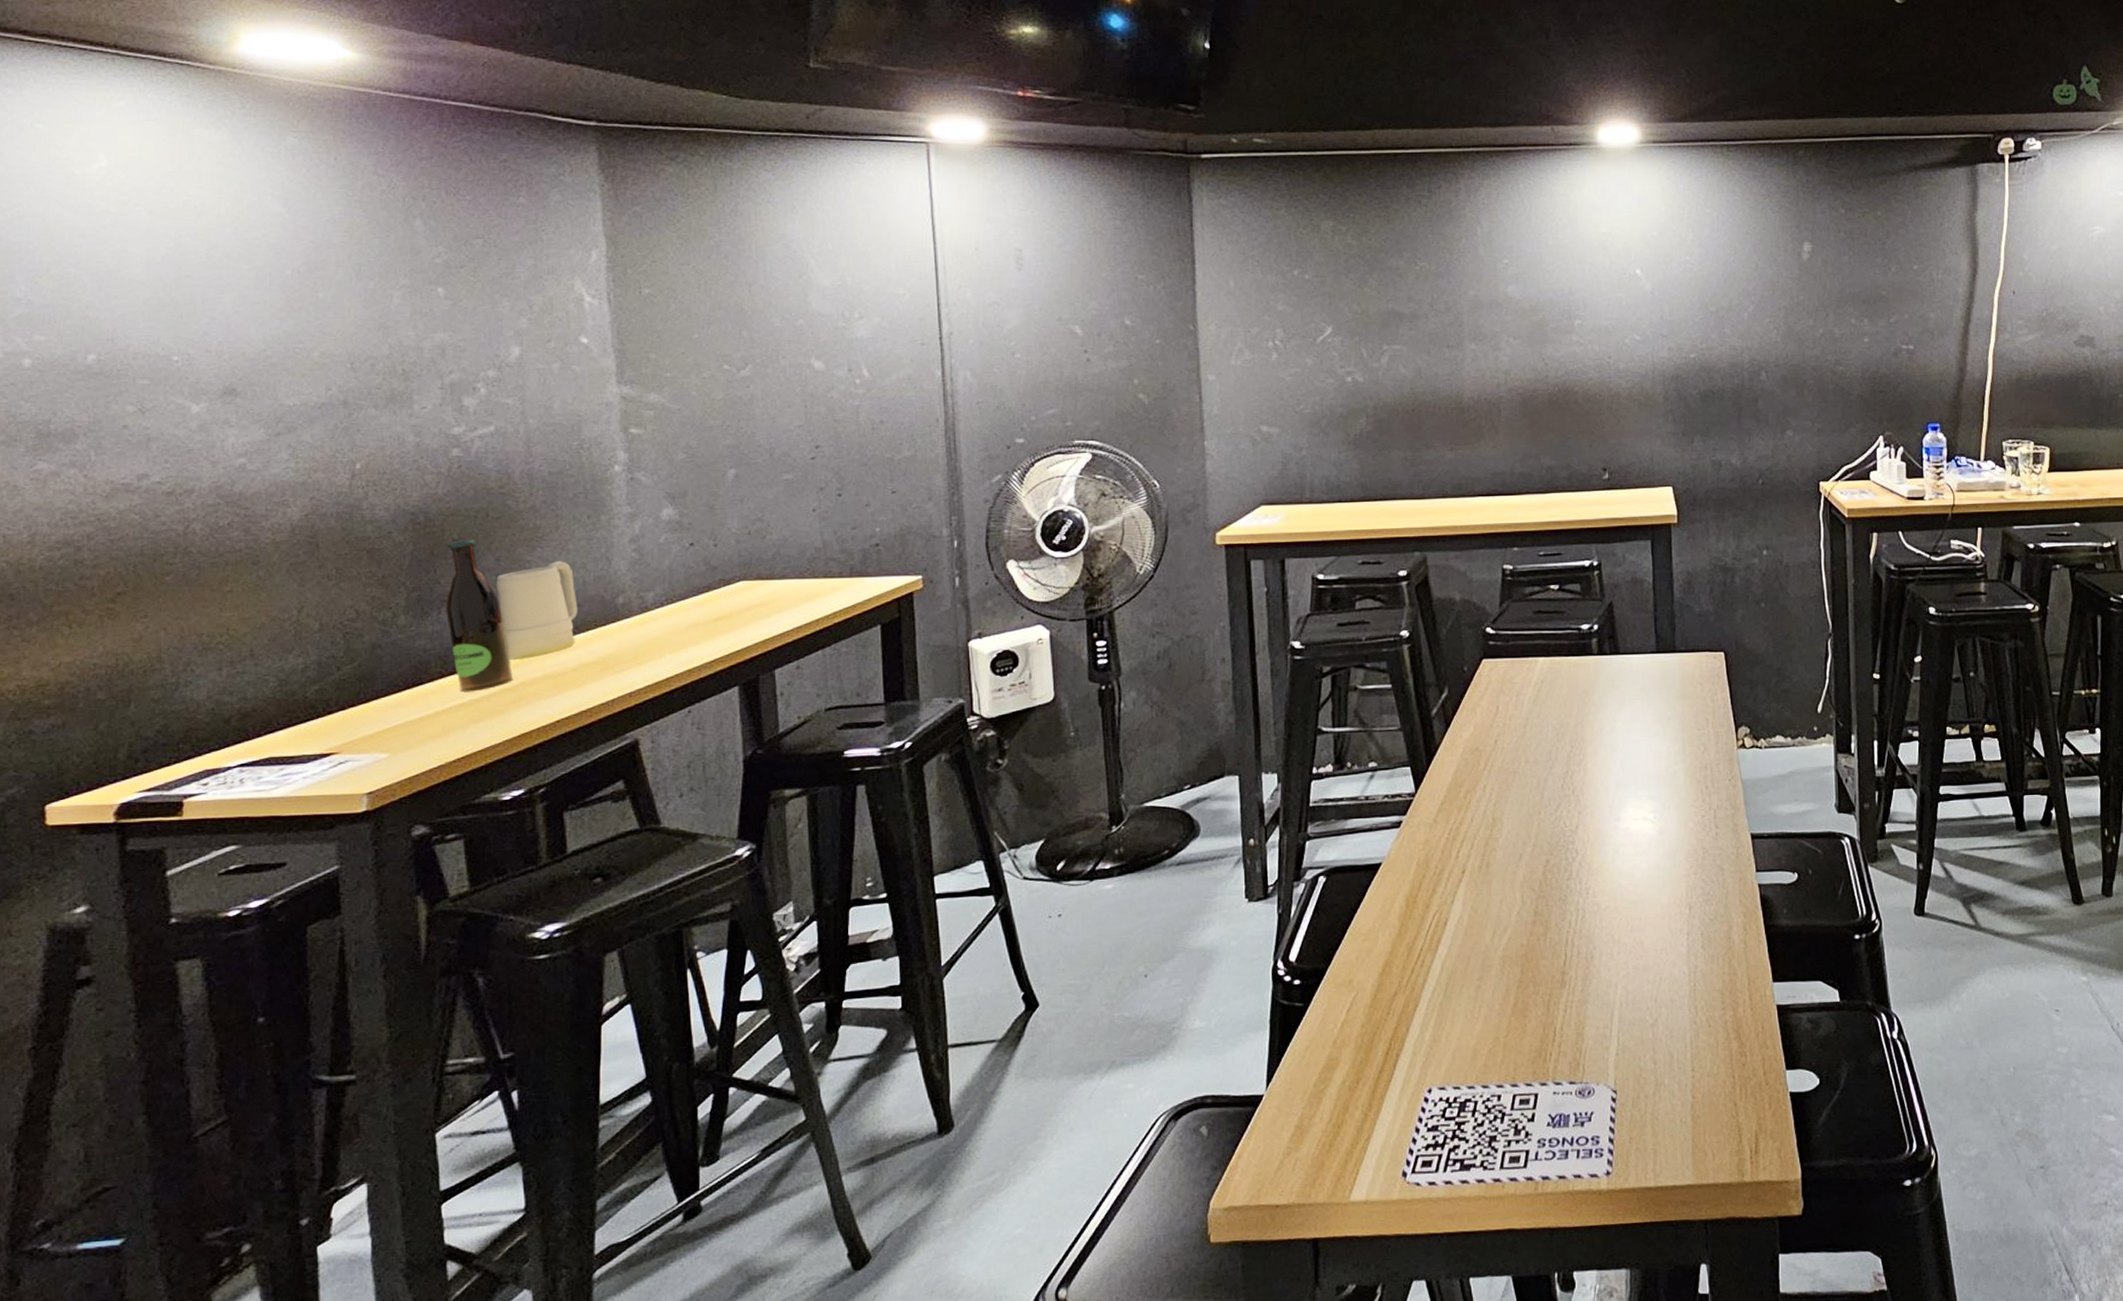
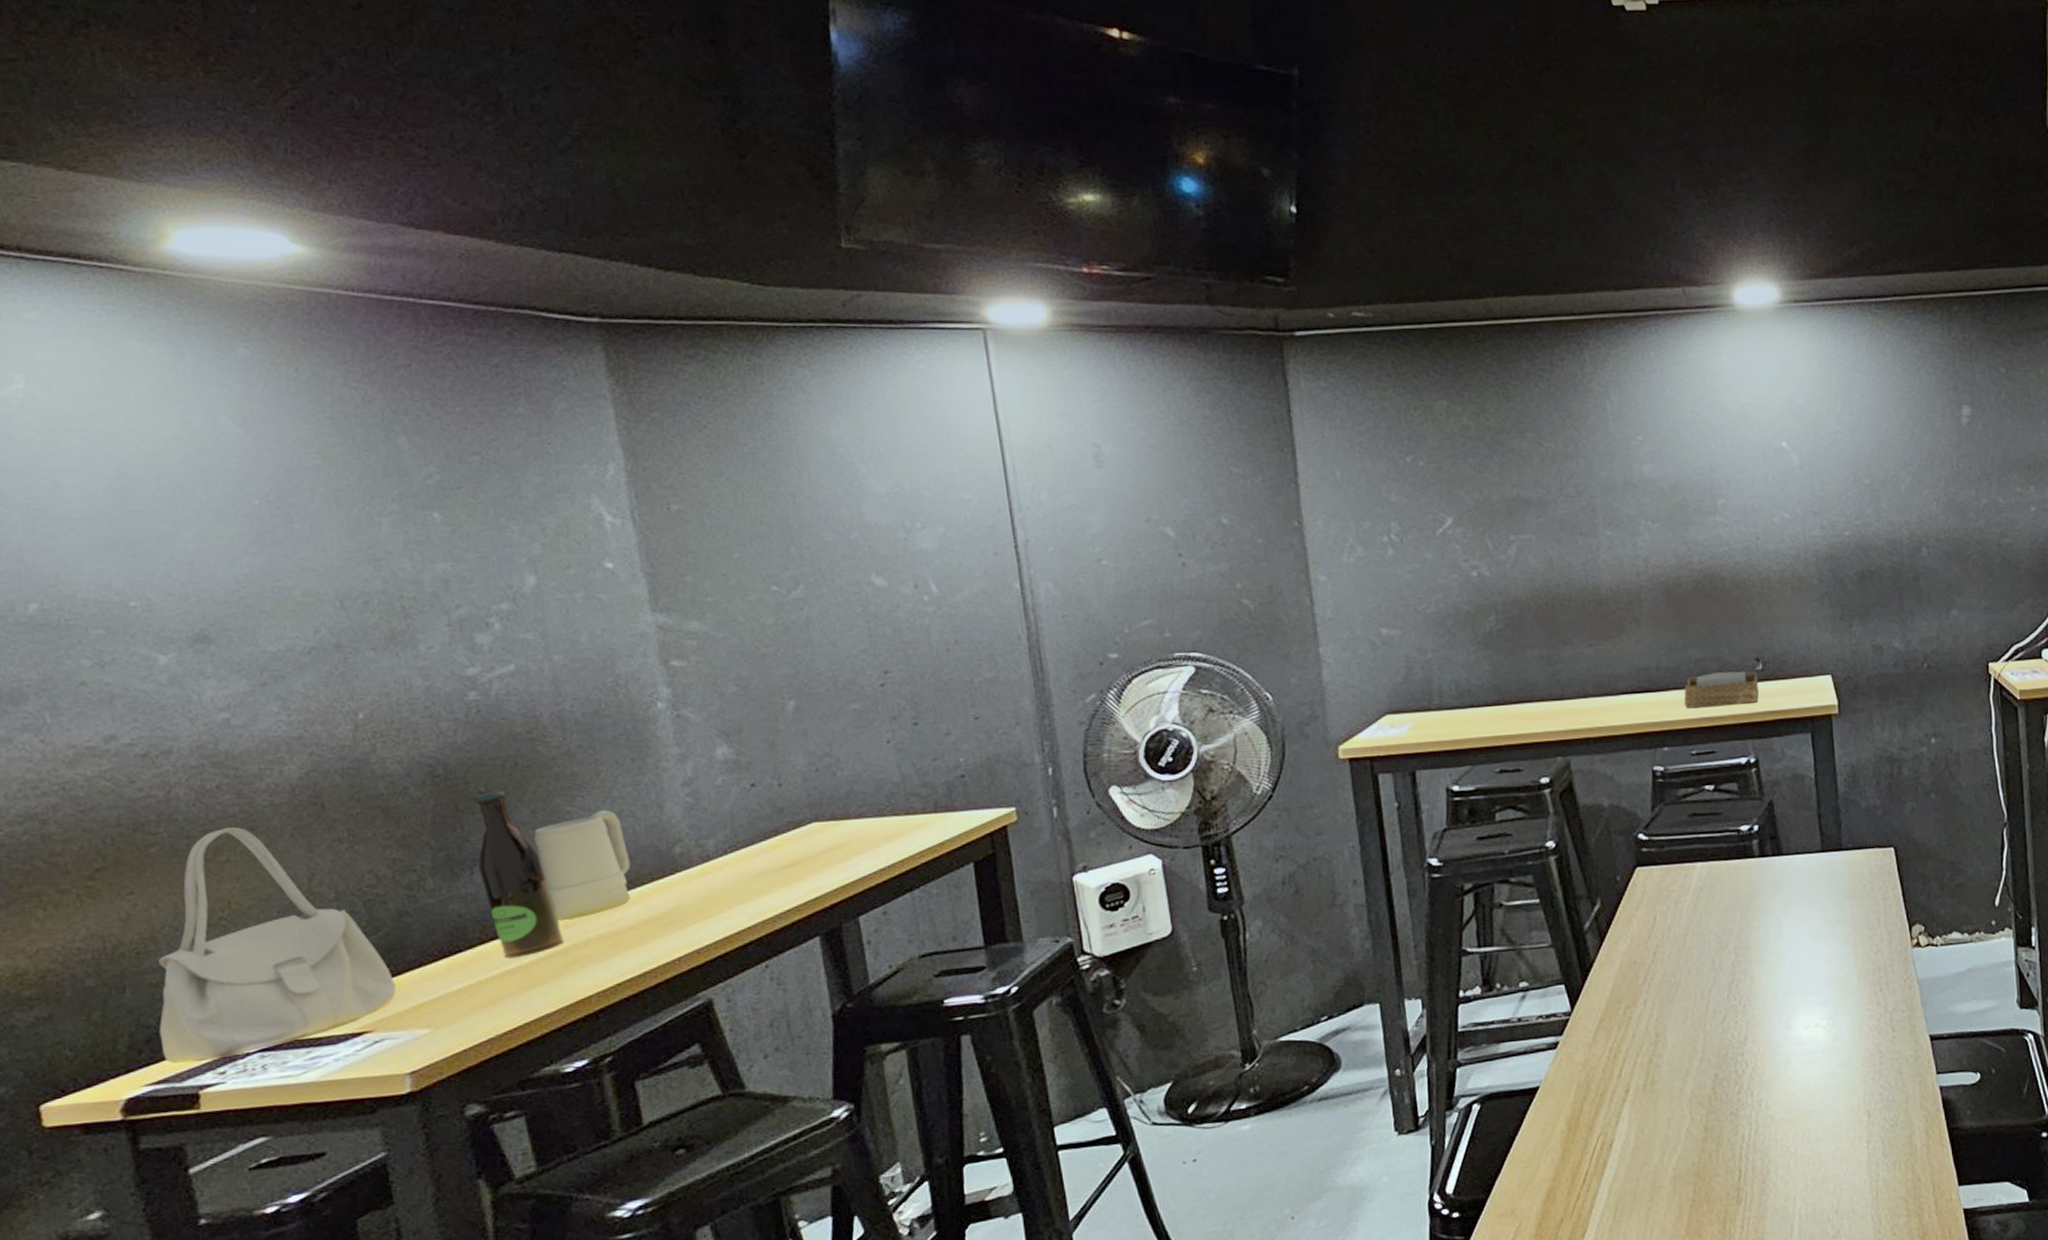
handbag: none [155,560,363,774] -> present [158,827,396,1064]
napkin holder: none [1535,479,1605,512] -> present [1684,671,1759,709]

